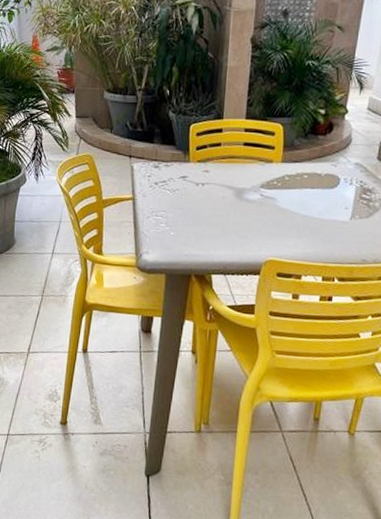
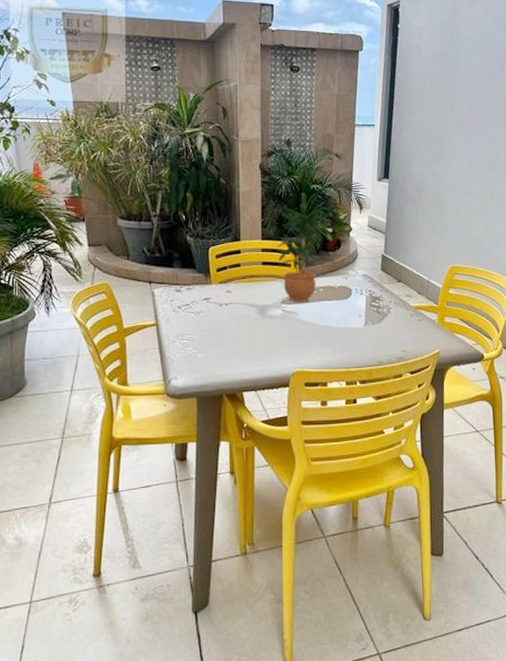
potted plant: none [261,69,327,188] -> present [277,192,332,302]

